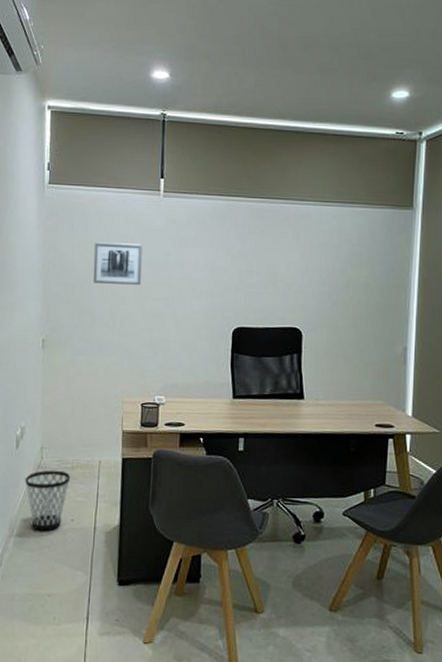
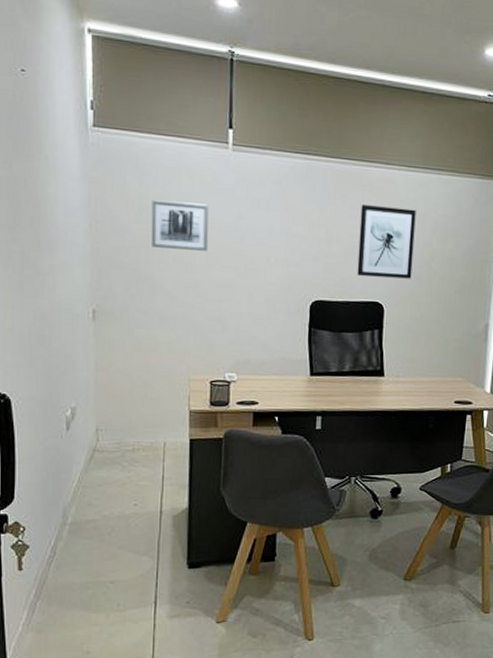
wastebasket: present [25,470,71,531] -> none [79,453,132,517]
wall art: none [276,238,331,305] -> present [357,205,416,279]

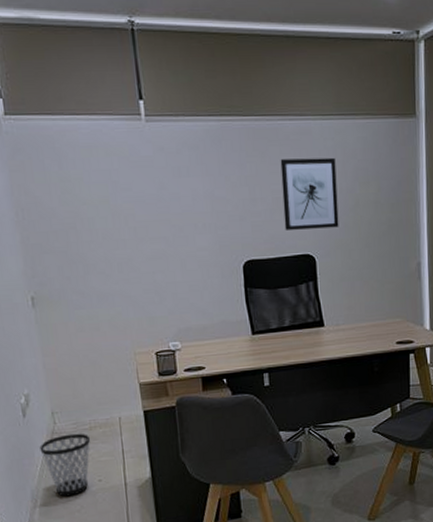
wastebasket: none [79,453,132,517] -> present [39,433,91,497]
wall art: present [151,199,209,251] -> none [73,178,136,228]

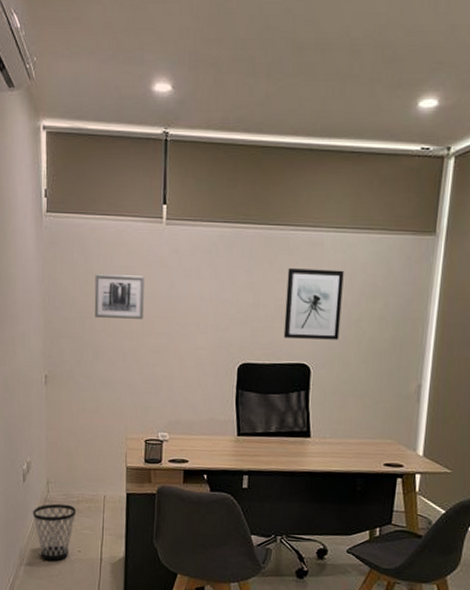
wall art: none [73,178,136,228] -> present [94,274,145,319]

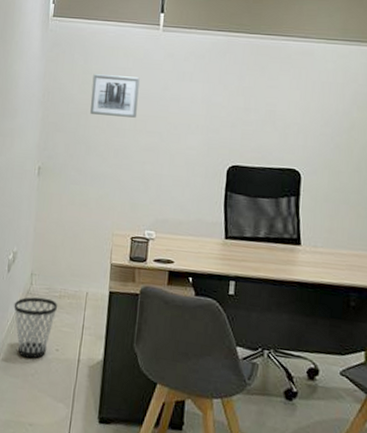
wall art: present [283,268,344,340] -> none [274,75,335,147]

